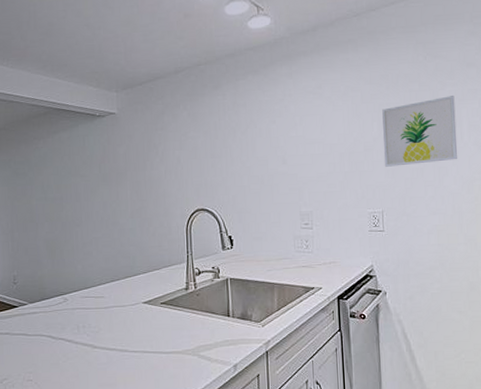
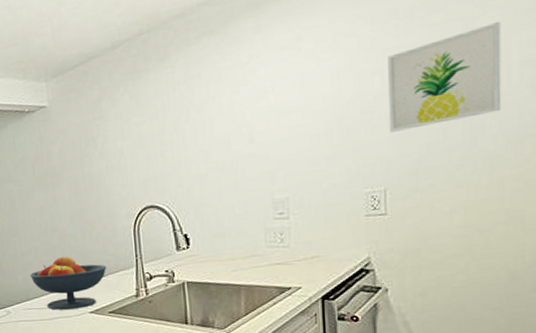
fruit bowl: none [89,248,161,299] -> present [29,256,107,310]

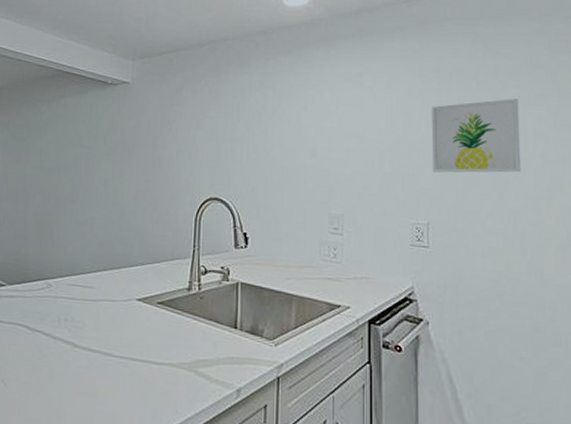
fruit bowl: present [29,256,107,310] -> none [80,233,163,294]

